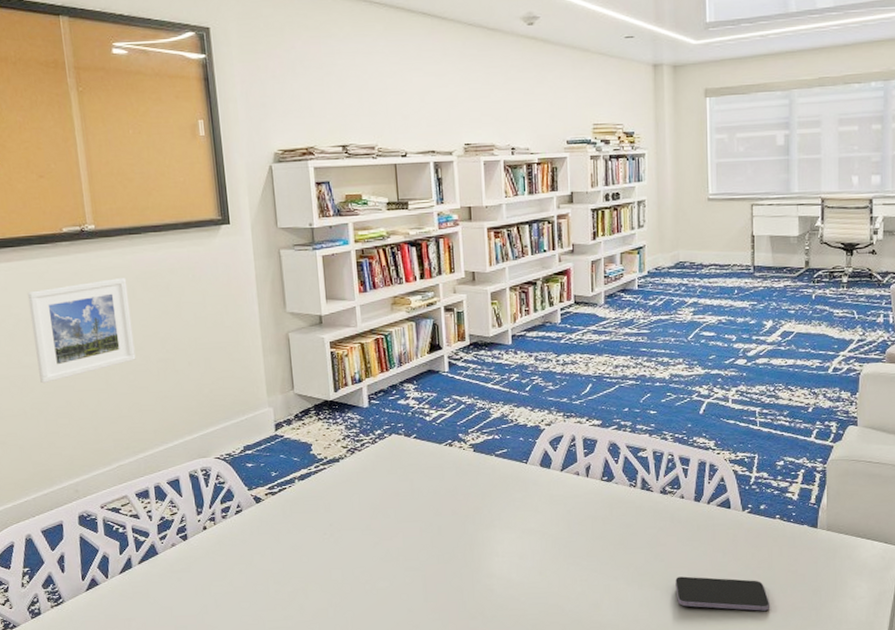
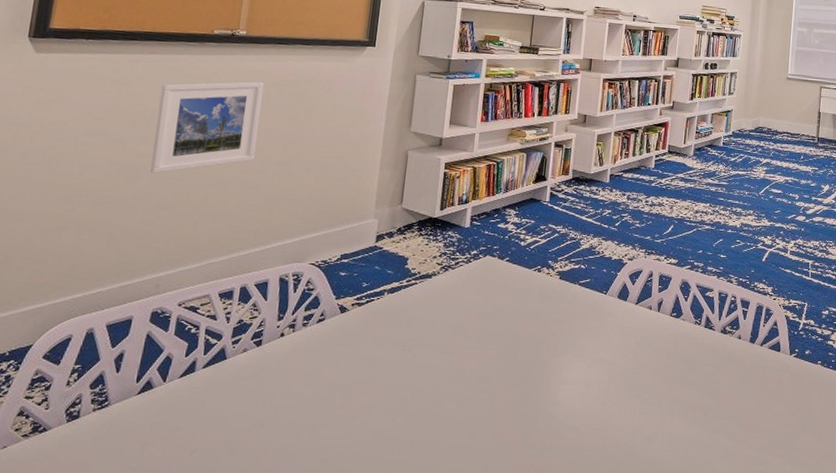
smartphone: present [675,576,769,611] -> none [724,415,806,454]

